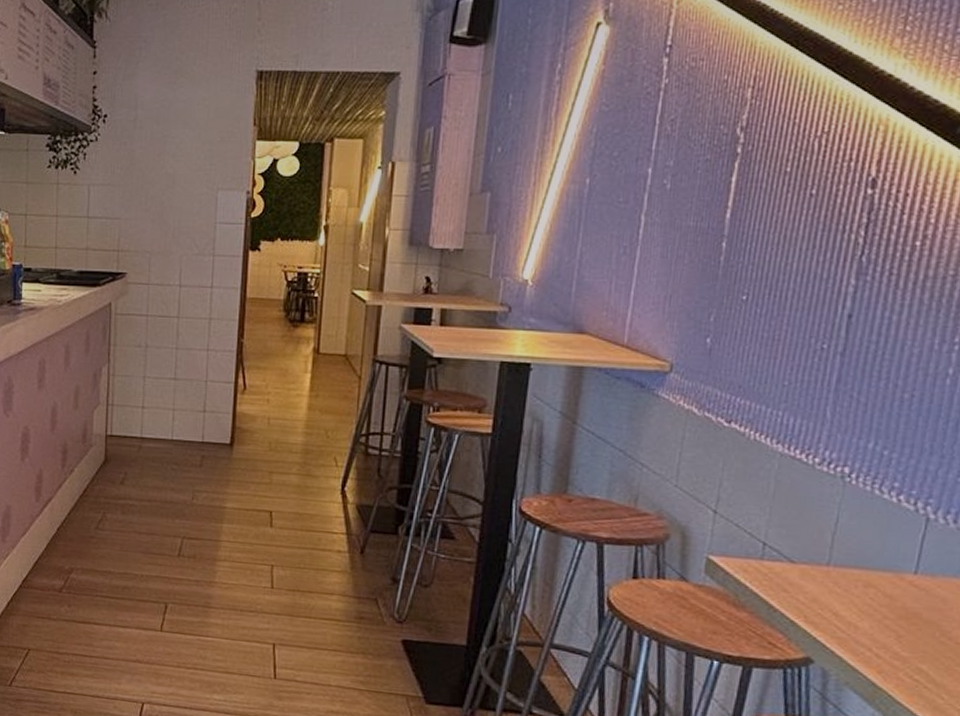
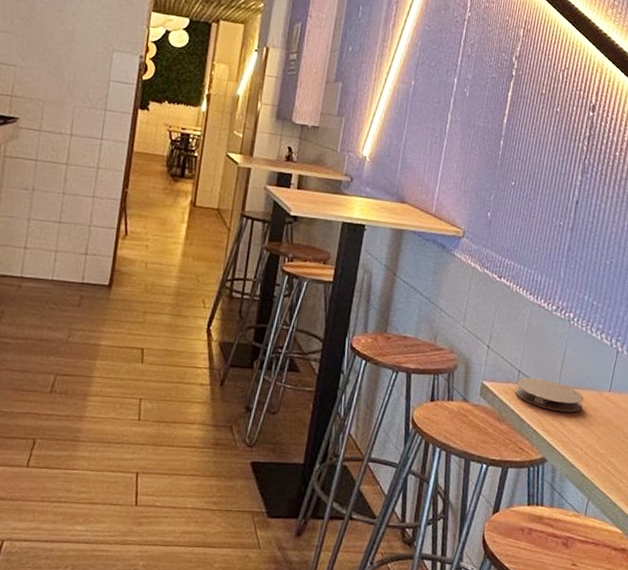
coaster: none [758,552,871,601] -> present [515,378,584,413]

